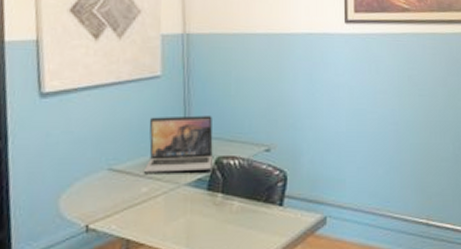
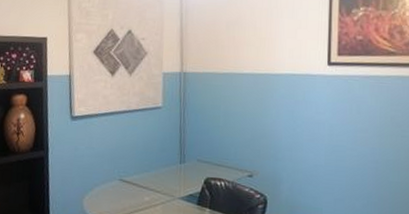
laptop: present [143,115,213,173] -> none [146,140,203,188]

